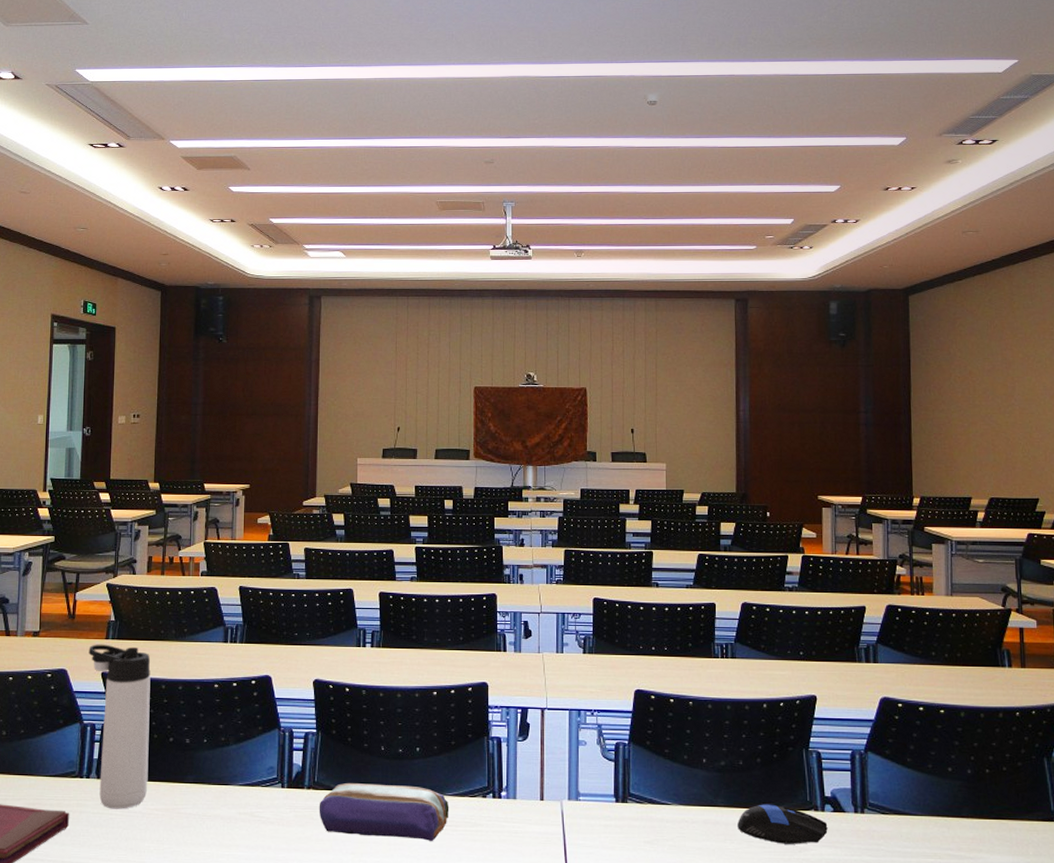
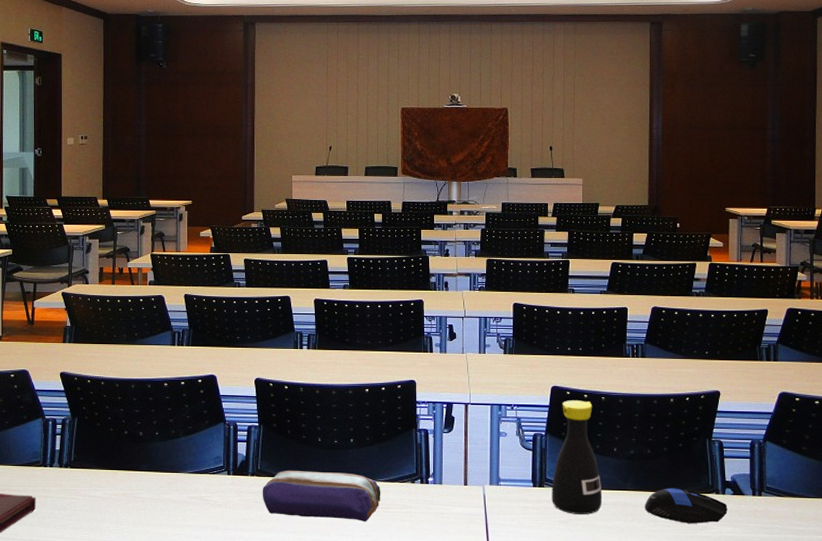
thermos bottle: present [88,644,151,809] -> none [47,347,106,494]
bottle: none [636,705,691,834] -> present [552,400,603,514]

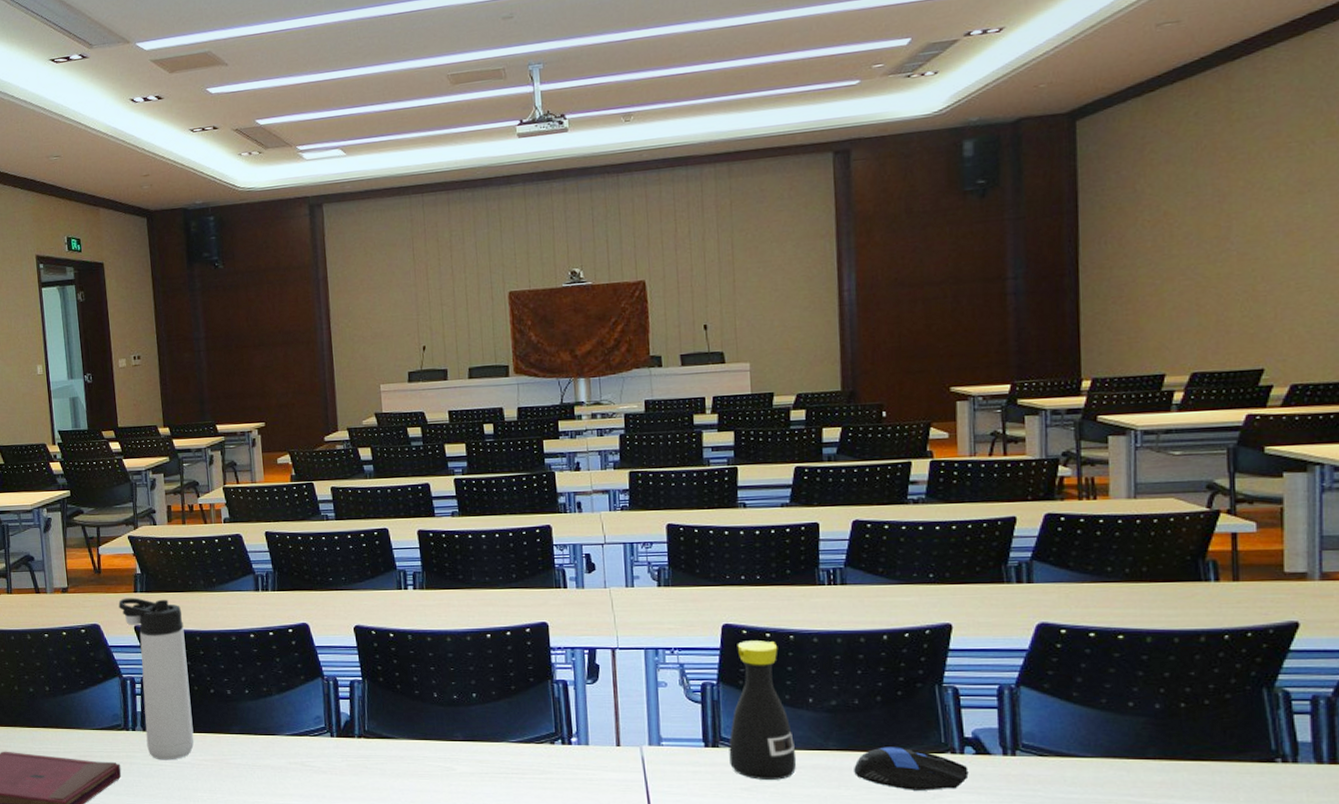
thermos bottle: none [47,347,106,494] -> present [118,597,195,760]
pencil case: present [262,471,381,521] -> none [372,731,514,789]

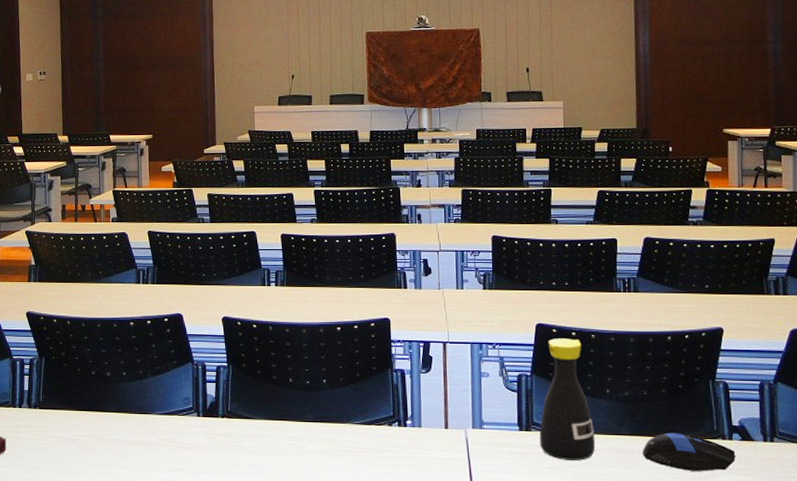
thermos bottle: present [118,597,195,760] -> none [13,286,75,436]

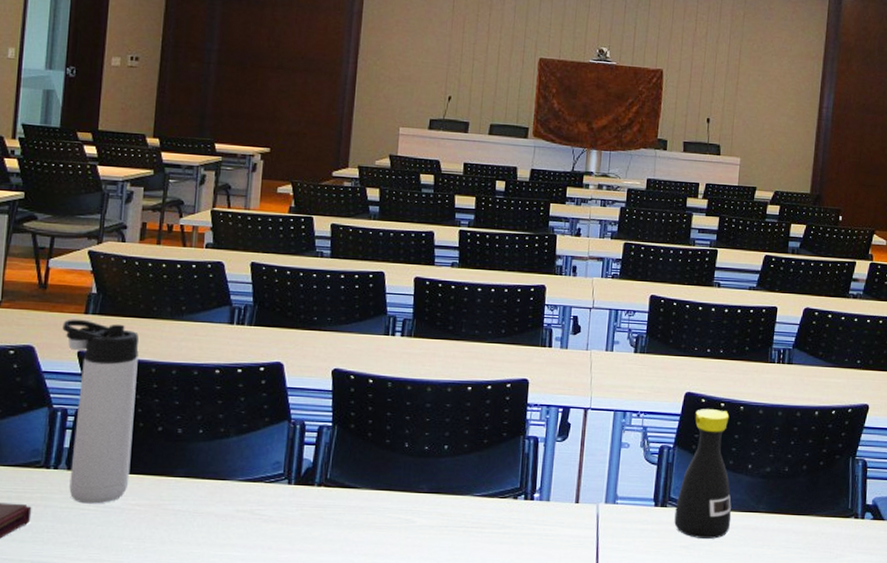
thermos bottle: none [13,286,75,436] -> present [62,319,139,504]
computer mouse: present [643,433,736,471] -> none [777,511,866,551]

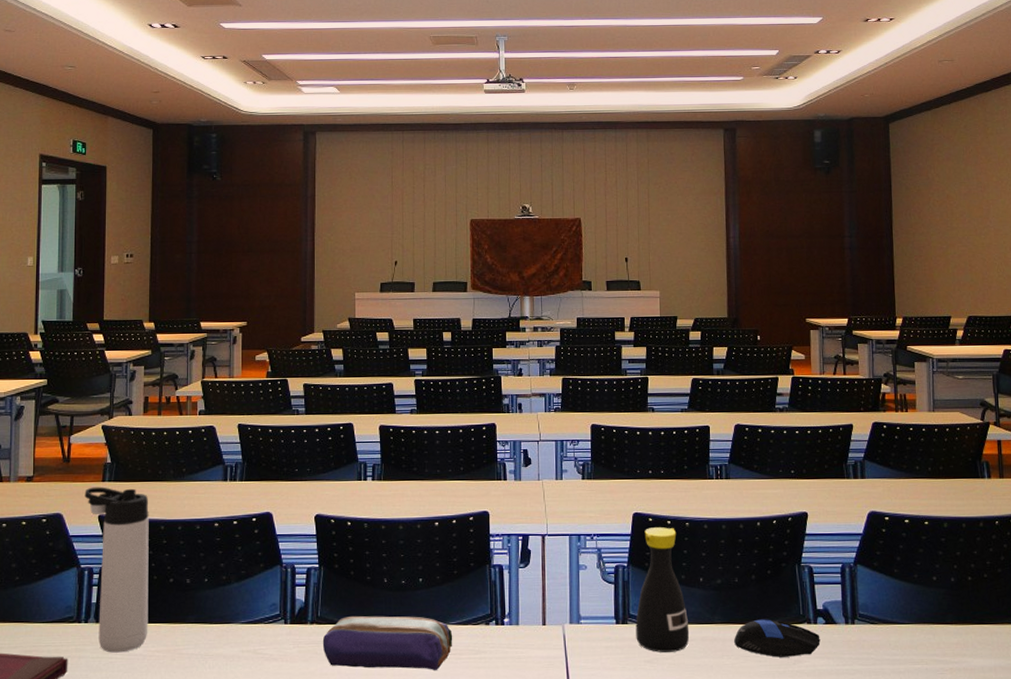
pencil case: none [329,481,477,543] -> present [322,616,453,670]
computer mouse: none [777,511,866,551] -> present [734,619,821,657]

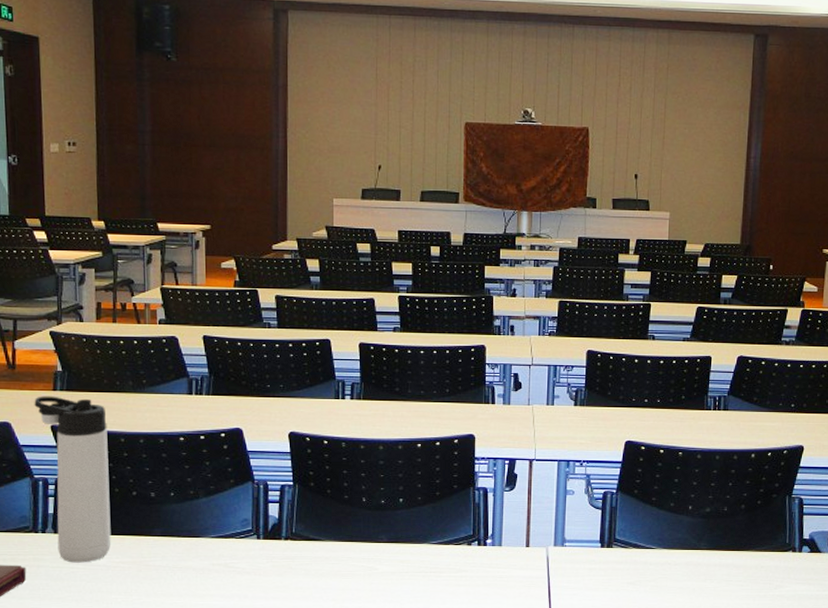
pencil case: present [322,616,453,670] -> none [297,534,434,587]
bottle: present [635,527,690,652] -> none [620,456,675,575]
computer mouse: present [734,619,821,657] -> none [718,546,804,582]

